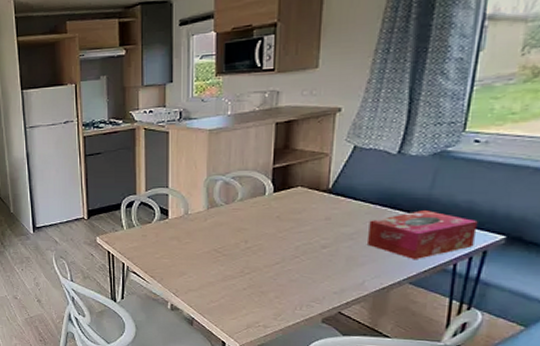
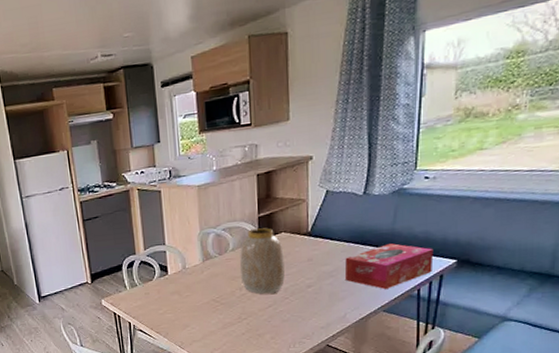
vase: none [246,180,299,250] -> present [239,228,286,294]

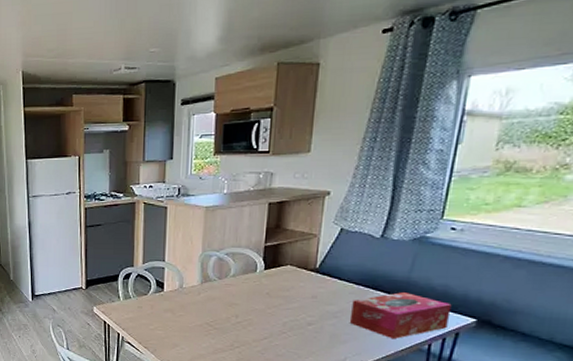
vase: present [239,228,286,294] -> none [238,258,288,326]

